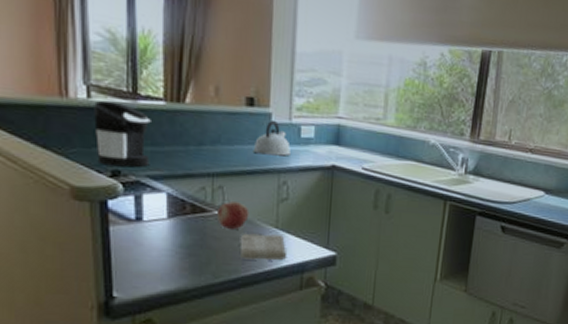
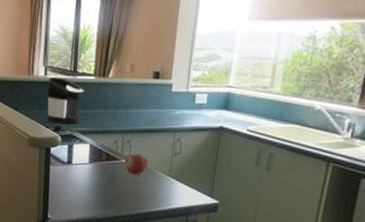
washcloth: present [239,233,287,261] -> none [139,178,176,203]
kettle: present [252,119,291,156] -> none [155,89,186,119]

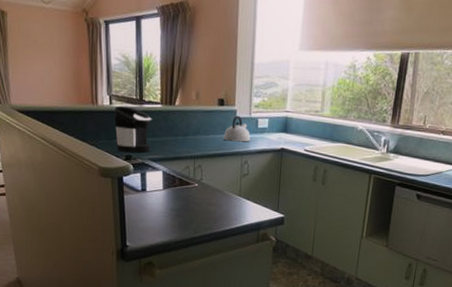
fruit: present [124,153,149,175] -> none [197,177,220,197]
kettle: none [155,89,186,119] -> present [223,115,250,142]

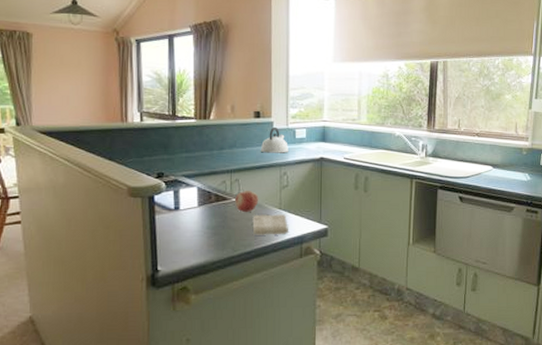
coffee maker: present [114,105,152,153] -> none [145,122,186,170]
fruit: none [197,177,220,197] -> present [235,191,259,212]
washcloth: none [213,200,248,221] -> present [252,214,289,235]

